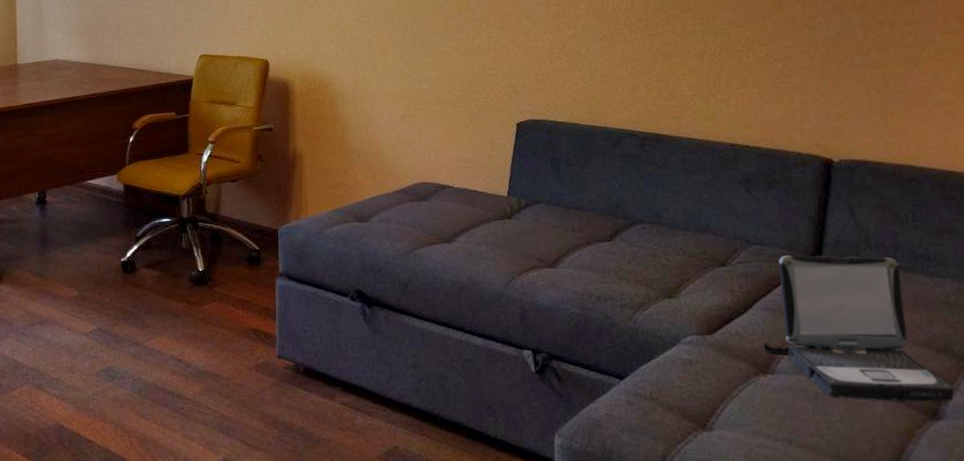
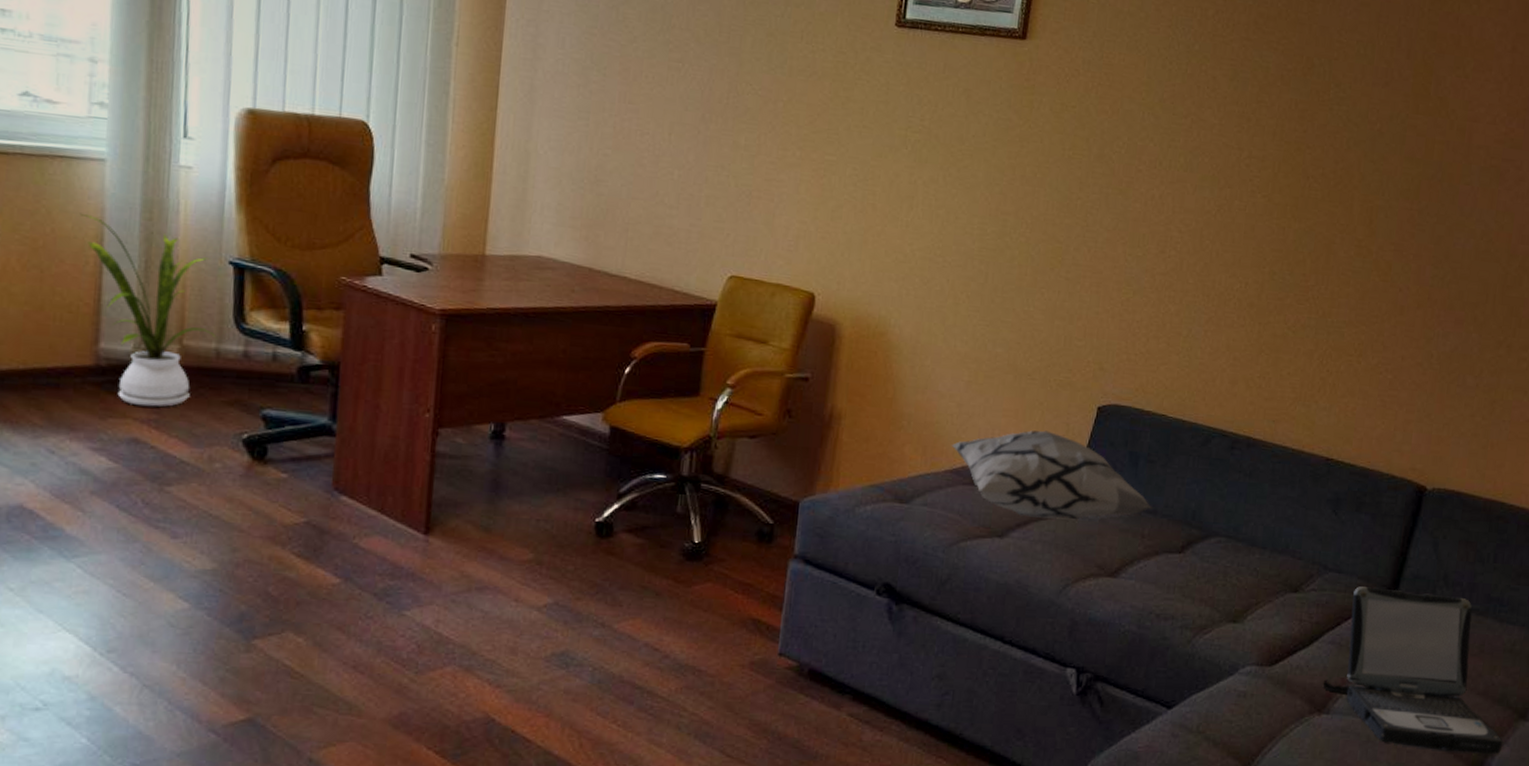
decorative pillow: none [396,148,579,223] -> present [951,430,1153,519]

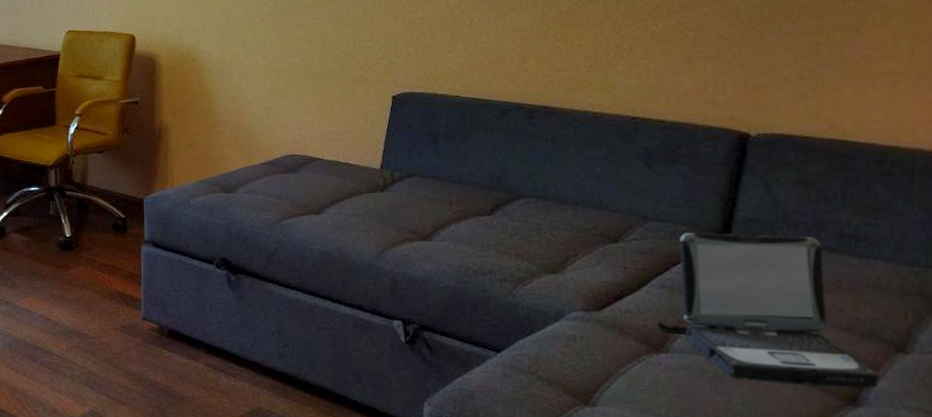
decorative pillow: present [951,430,1153,519] -> none [264,121,457,195]

